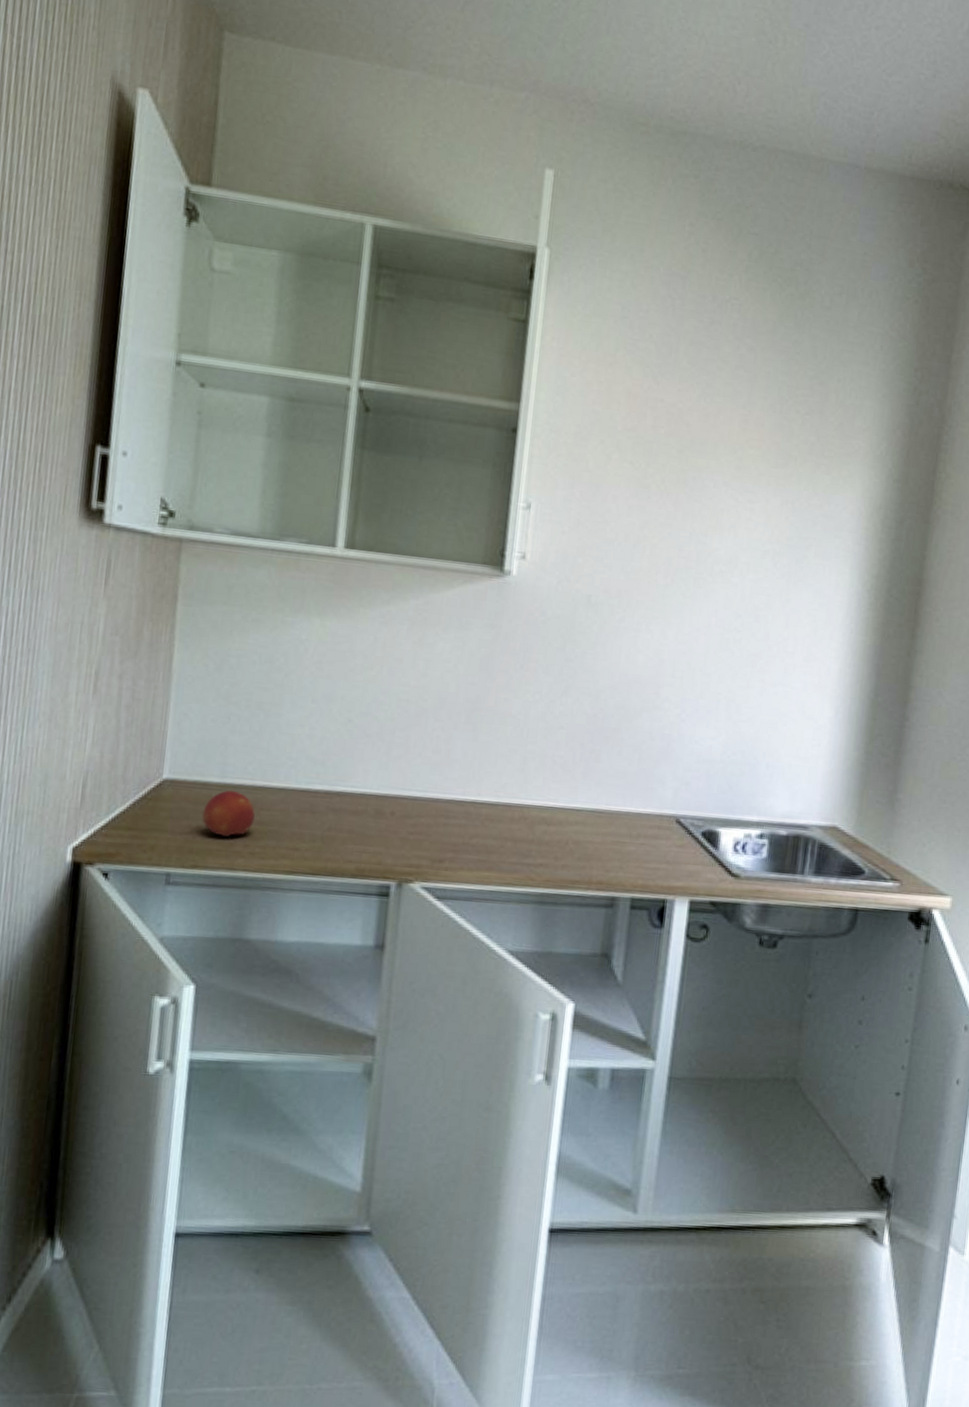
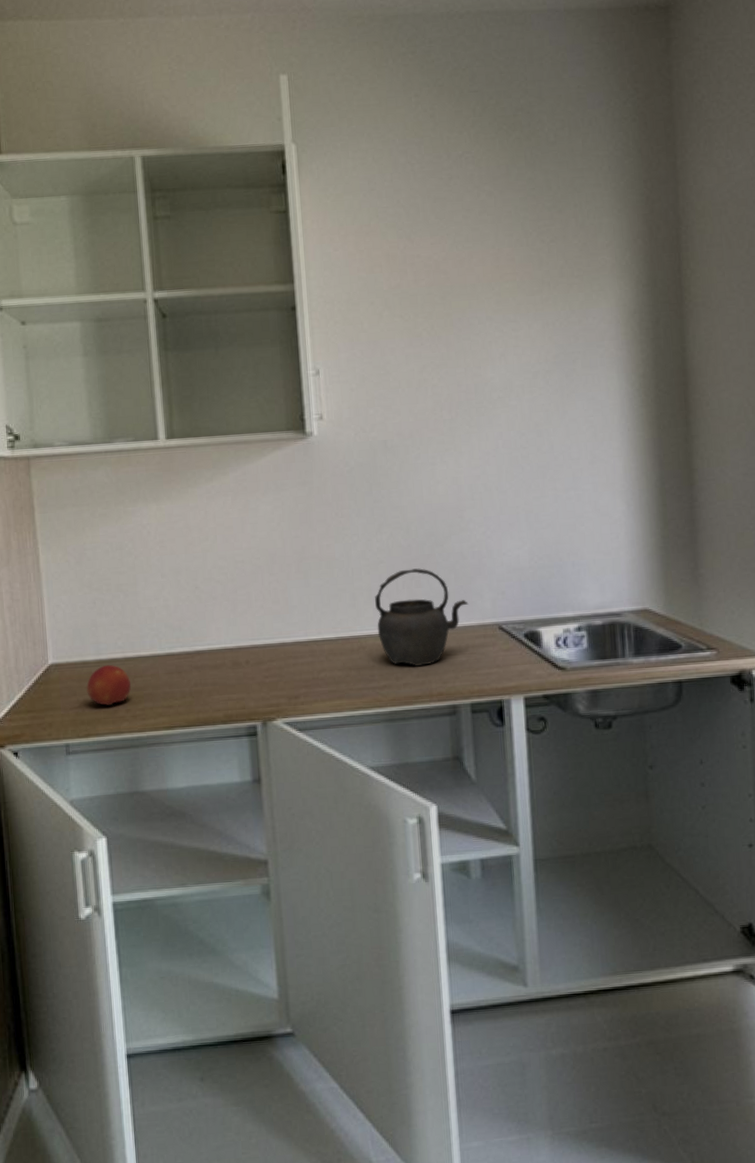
kettle: none [543,740,648,850] -> present [375,568,469,667]

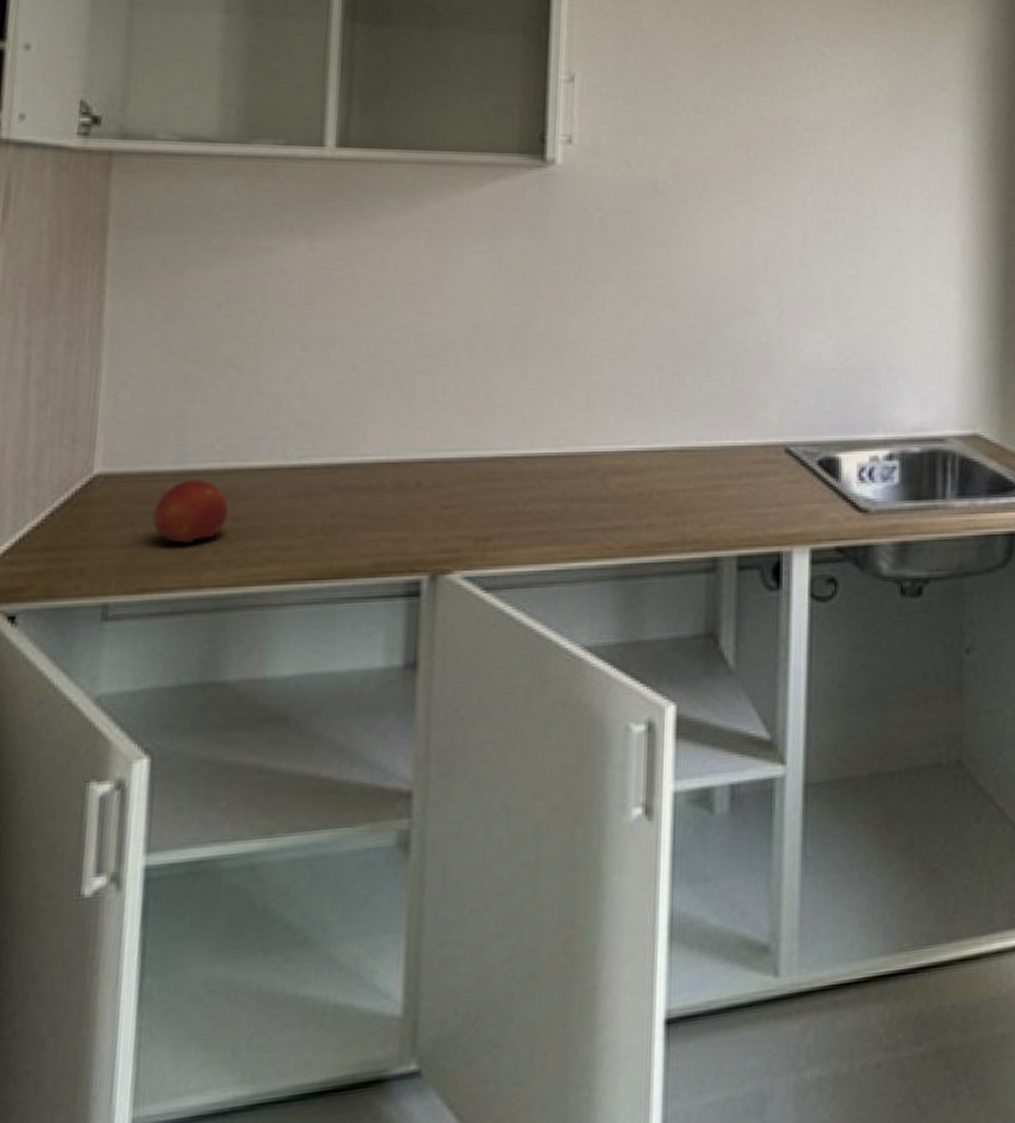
kettle: present [375,568,469,667] -> none [617,361,748,501]

